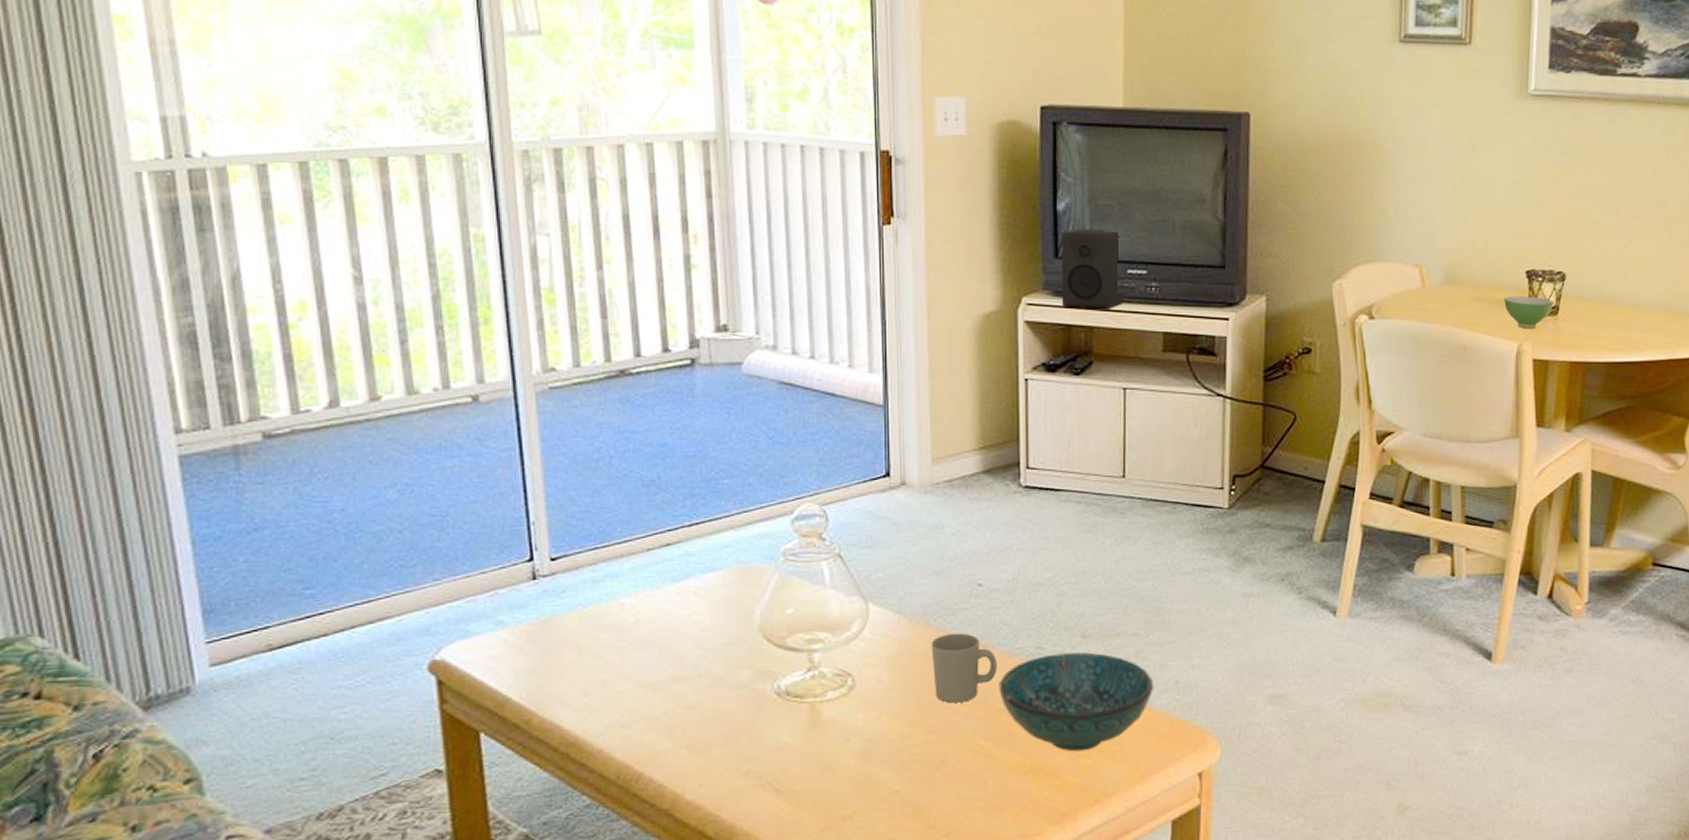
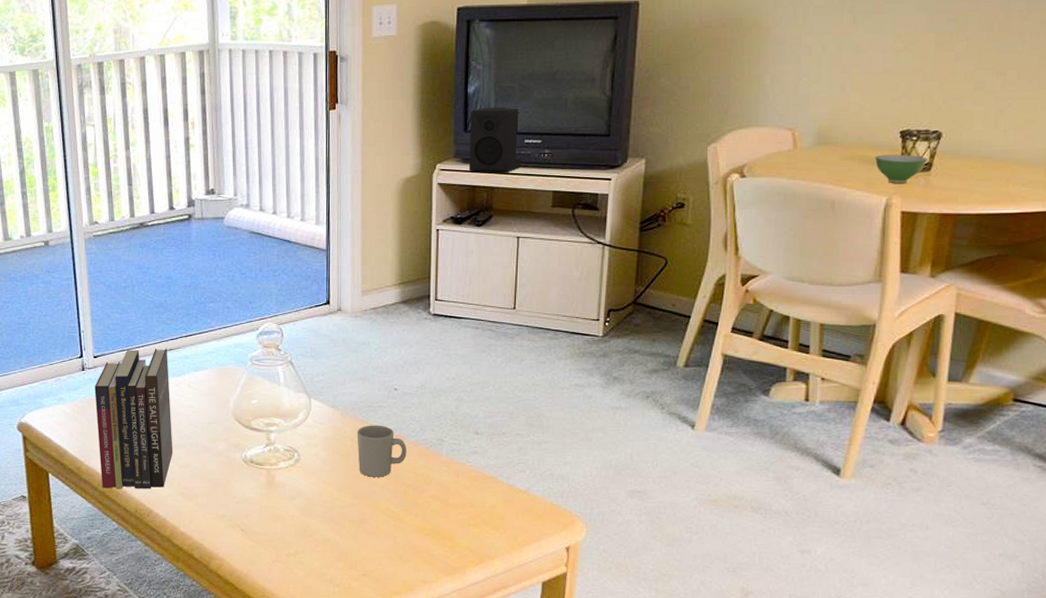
books: none [552,542,673,747] -> present [94,348,173,489]
decorative bowl: present [999,652,1154,752] -> none [407,445,533,522]

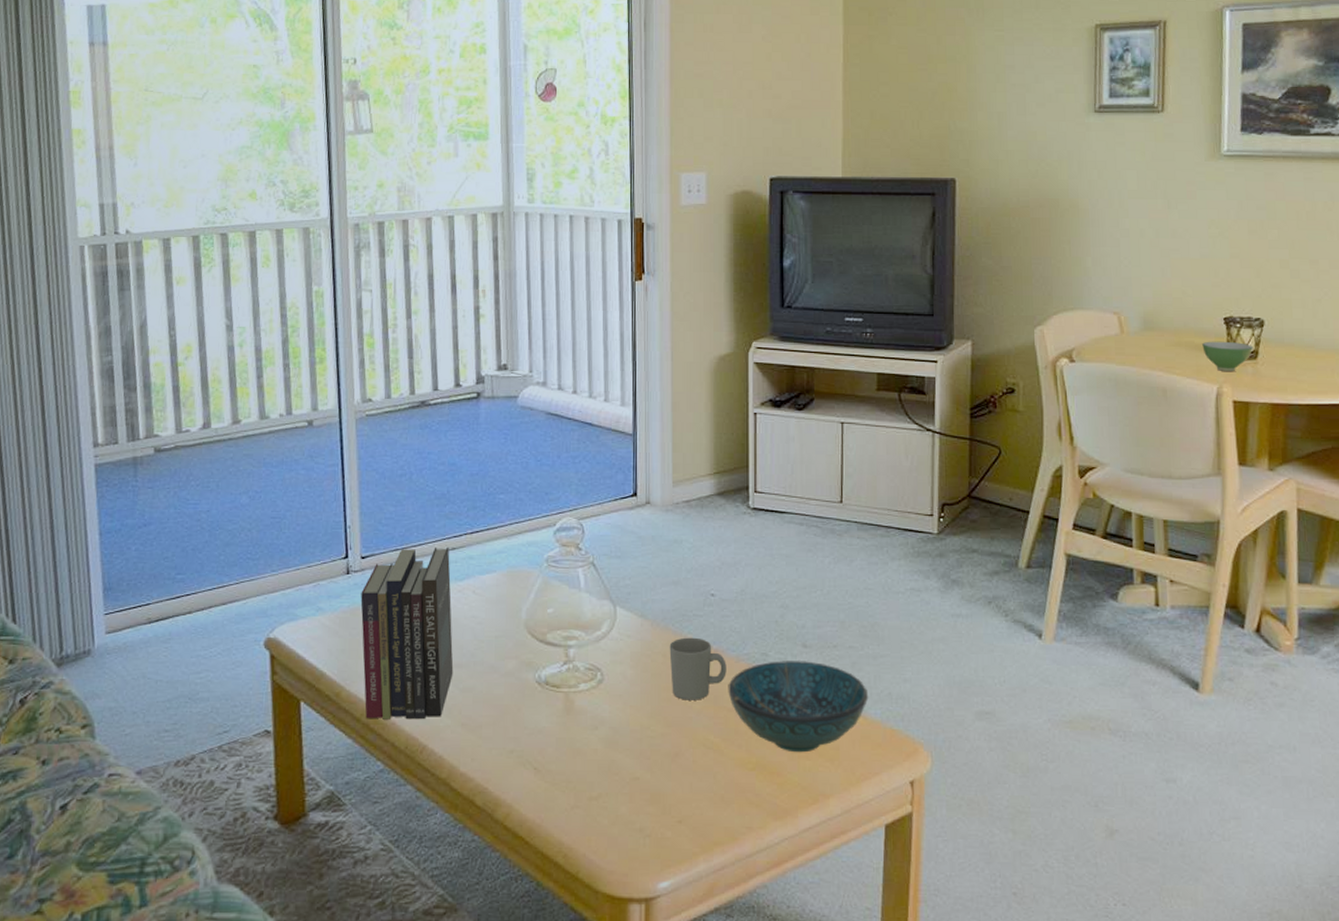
decorative bowl: none [407,445,533,522] -> present [728,661,869,753]
speaker: present [469,106,522,173] -> none [787,282,843,353]

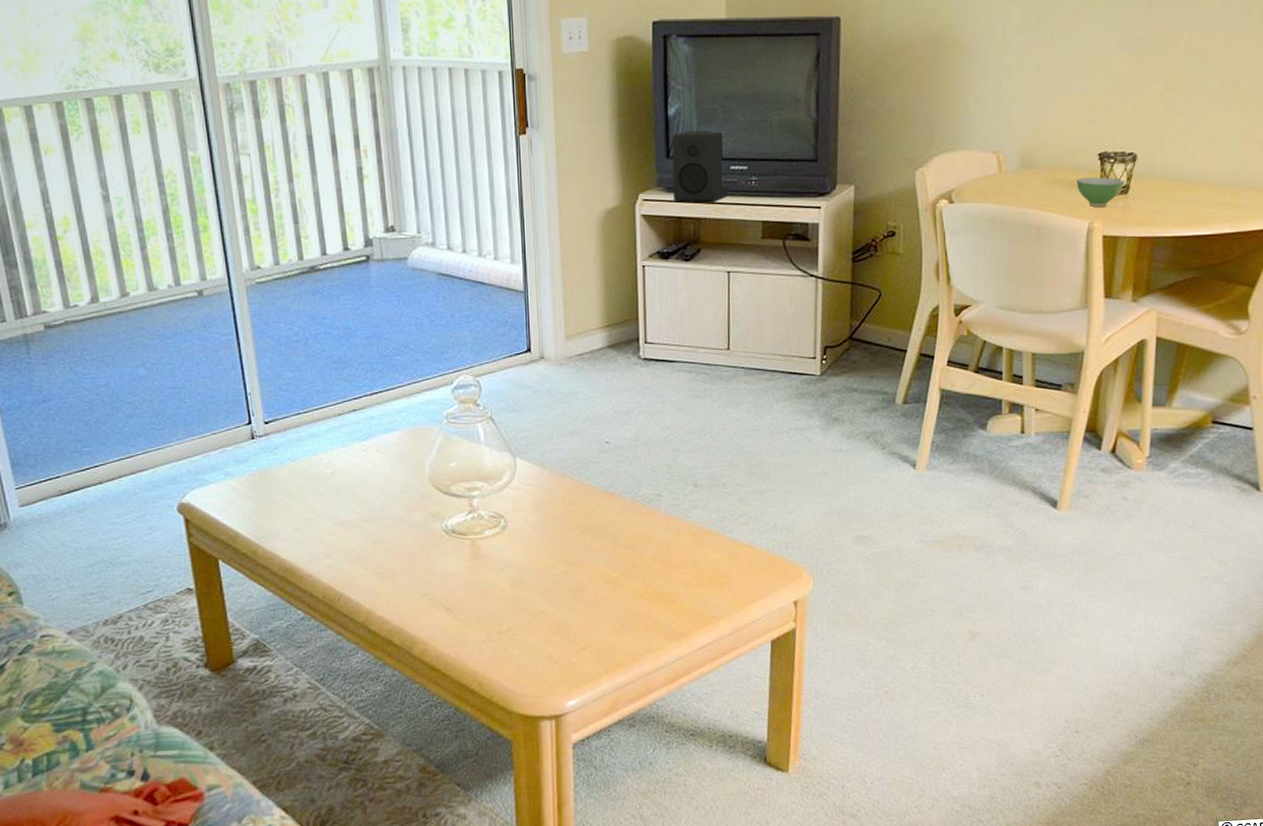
books: present [360,546,454,720] -> none [267,408,364,573]
mug: present [669,637,727,700] -> none [568,482,623,541]
decorative bowl: present [728,661,869,753] -> none [624,499,756,582]
speaker: none [787,282,843,353] -> present [672,130,728,203]

